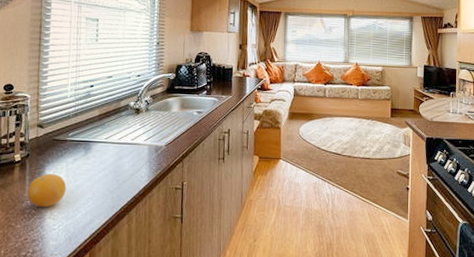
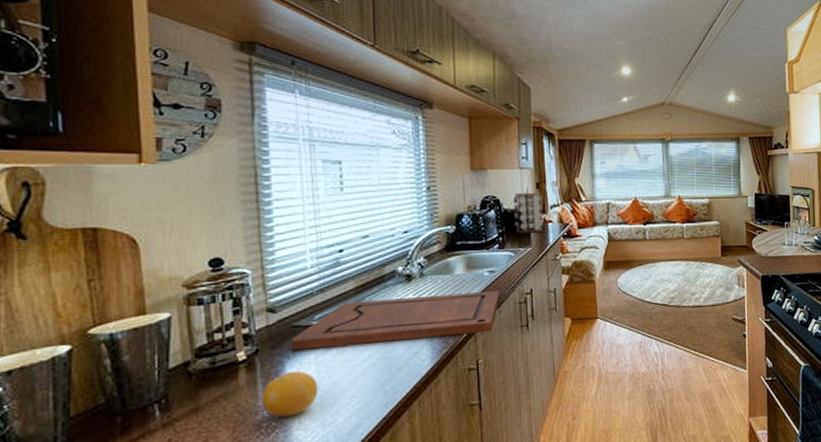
cutting board: none [50,125,204,161] -> present [290,290,500,351]
spice rack: none [220,47,243,84] -> present [513,187,543,233]

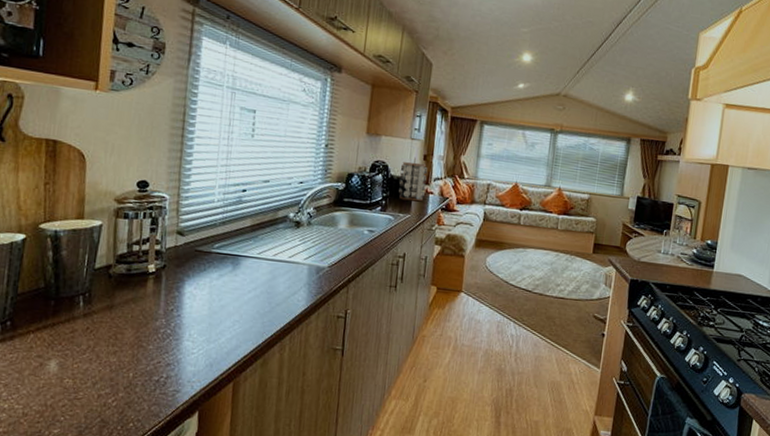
fruit: present [262,370,319,418] -> none [162,289,210,328]
cutting board: present [290,290,500,351] -> none [191,237,376,287]

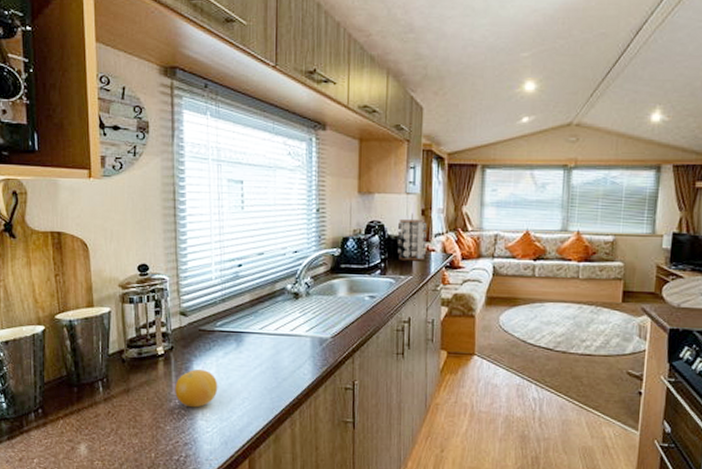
fruit: none [162,289,210,328] -> present [175,369,218,408]

